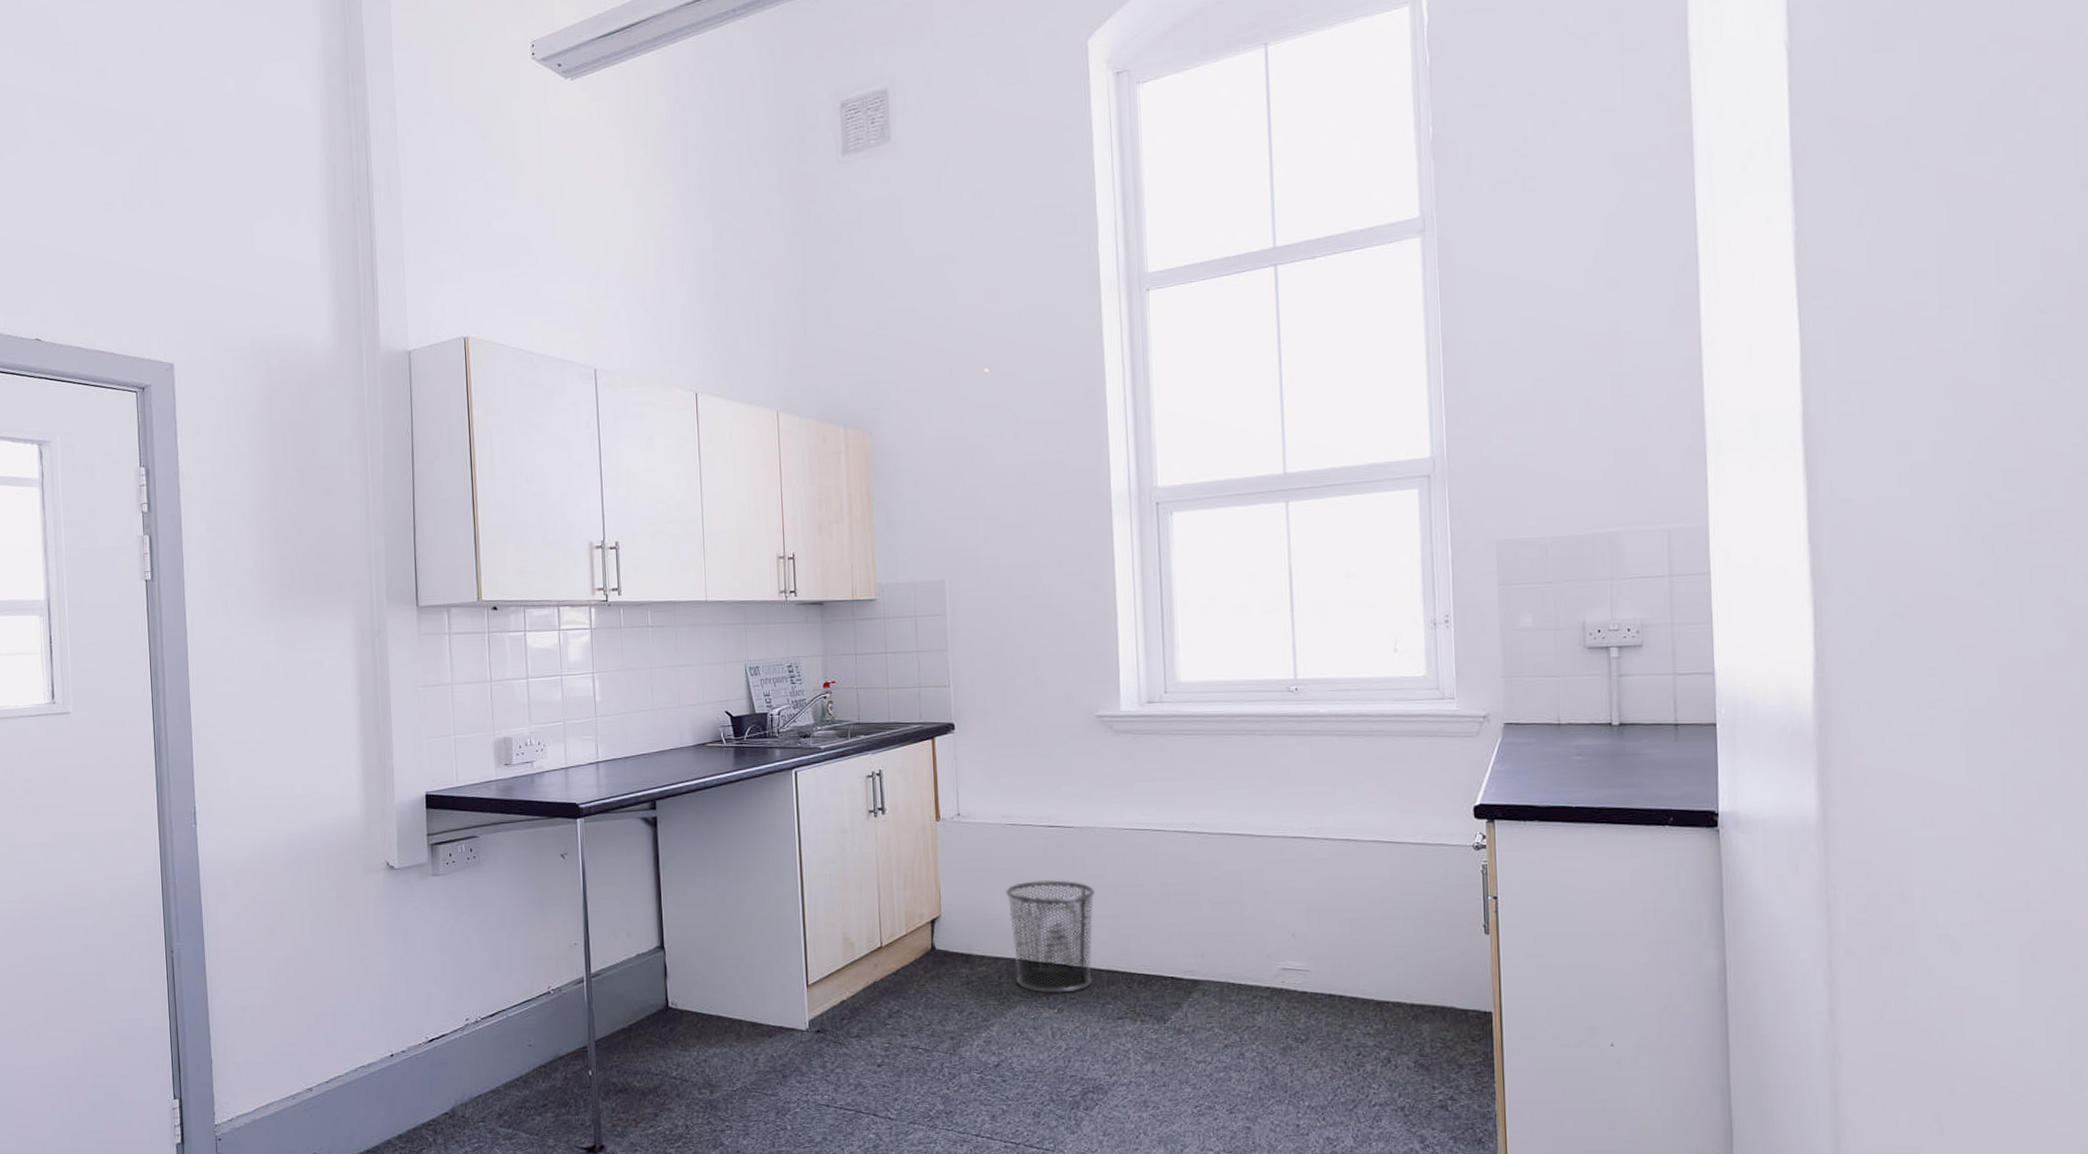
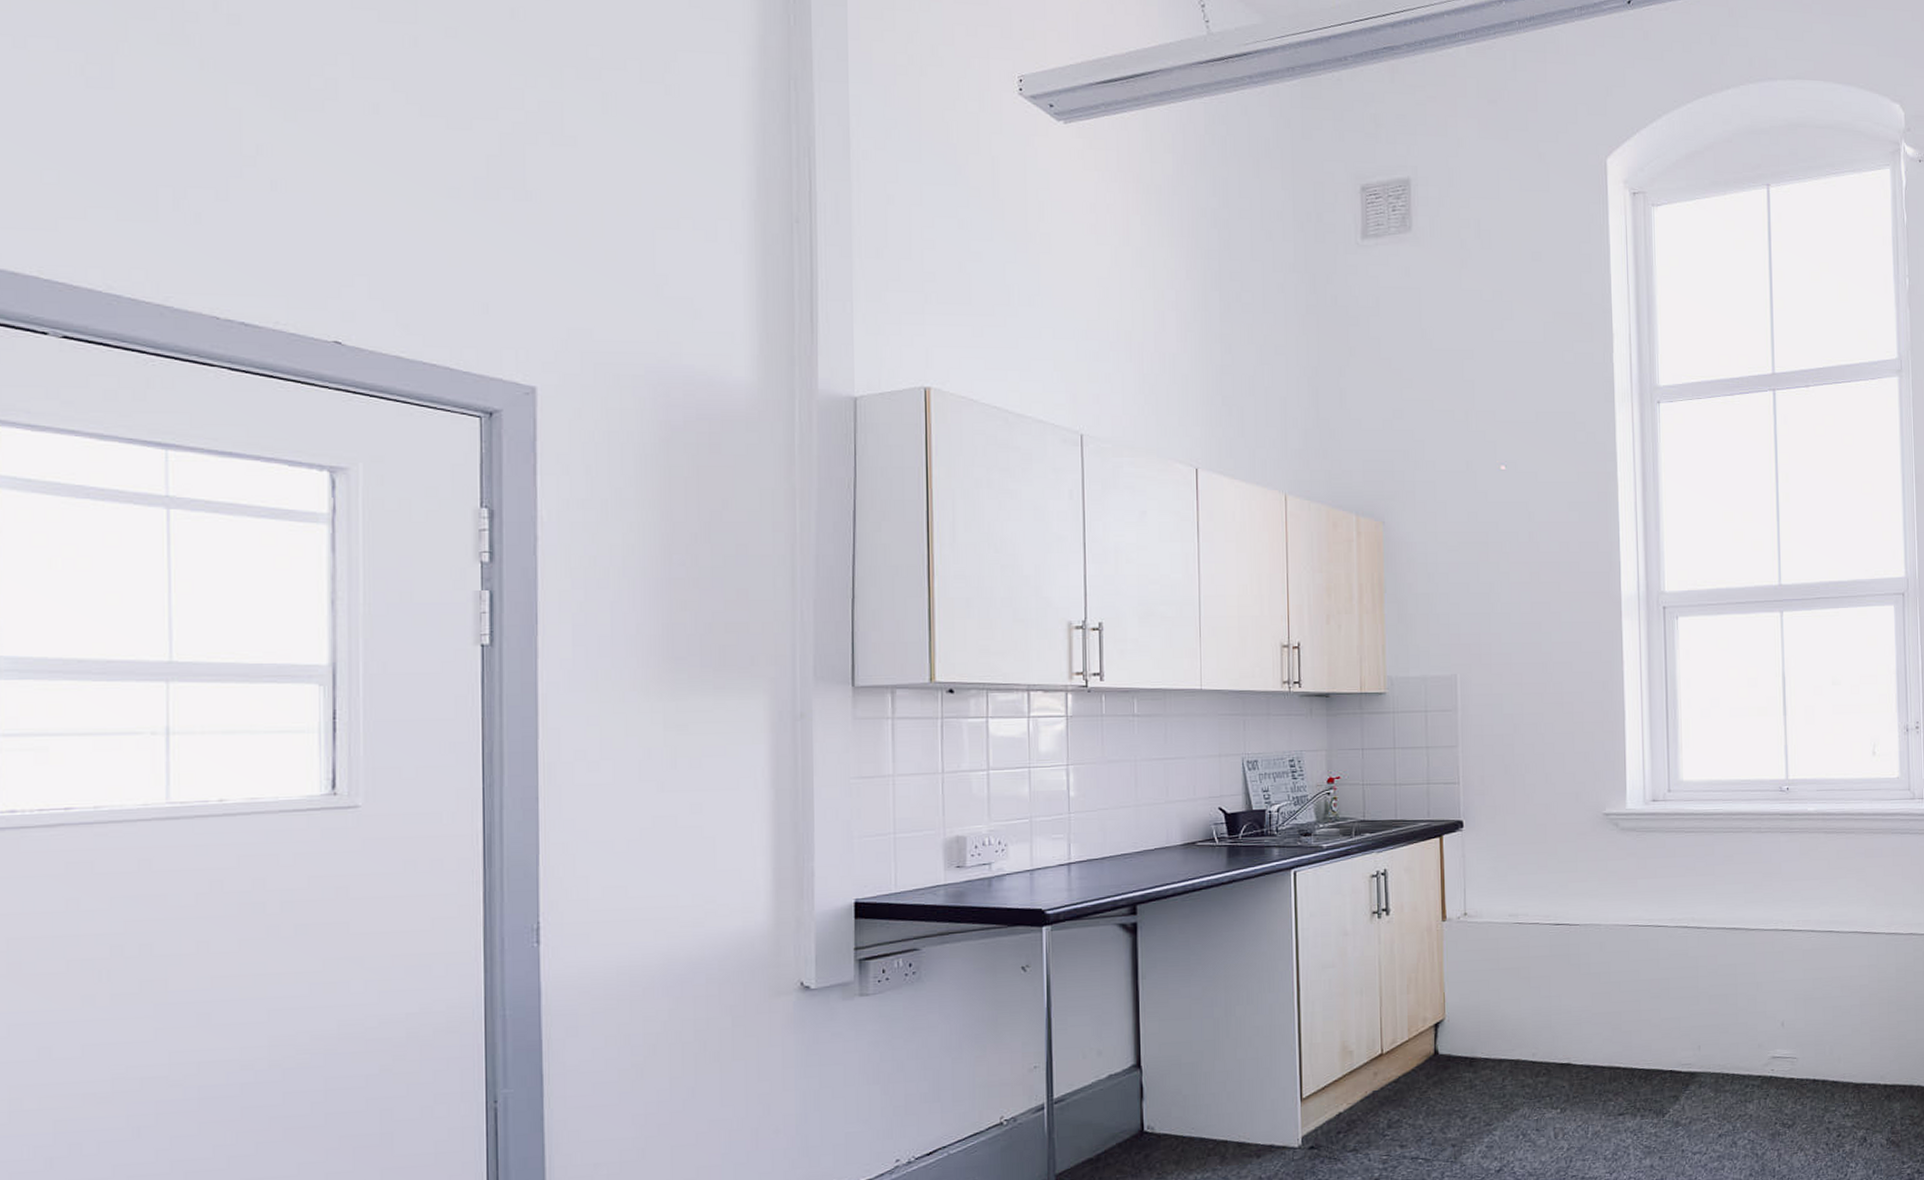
waste bin: present [1006,880,1096,994] -> none [1512,978,1600,1094]

